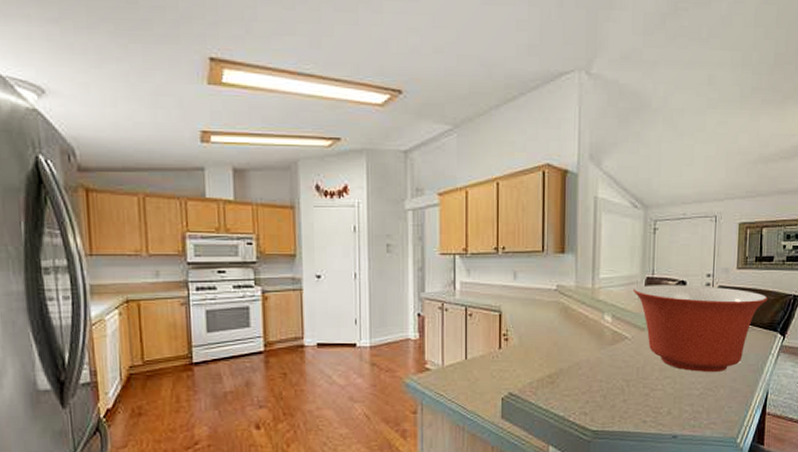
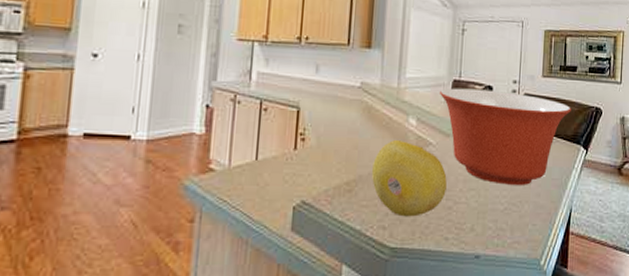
fruit: none [572,335,643,404] -> present [372,139,447,217]

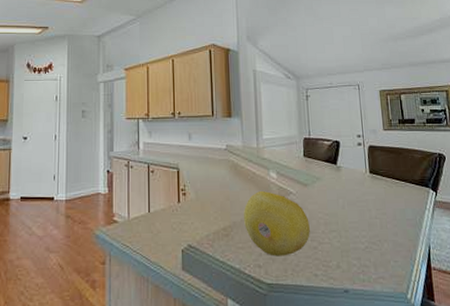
mixing bowl: present [439,88,571,185] -> none [292,144,415,226]

